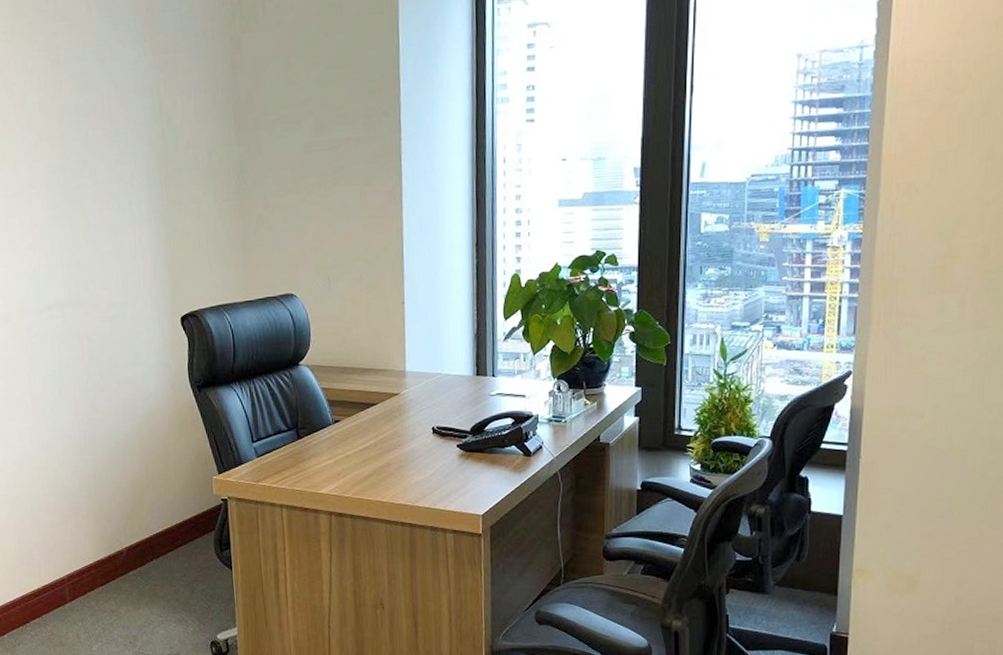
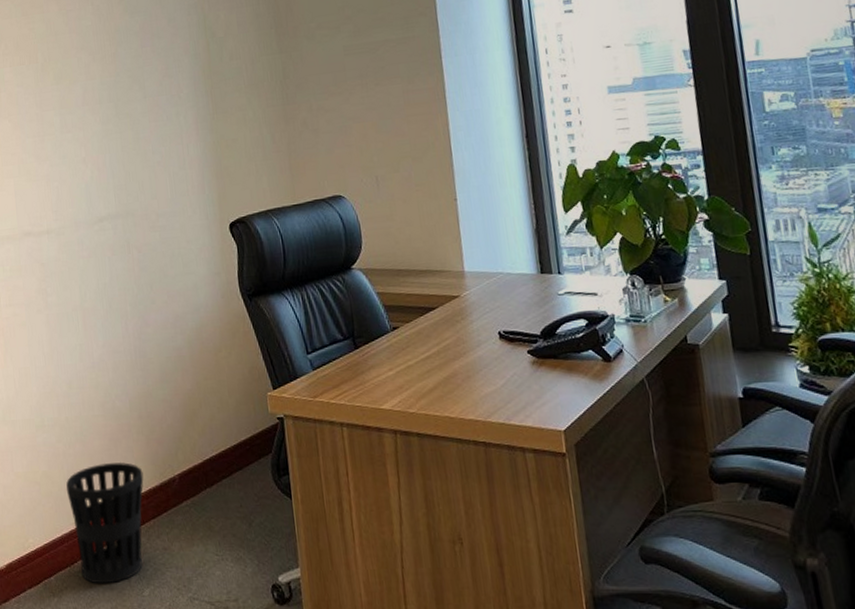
wastebasket: none [17,535,93,641] -> present [66,461,144,584]

